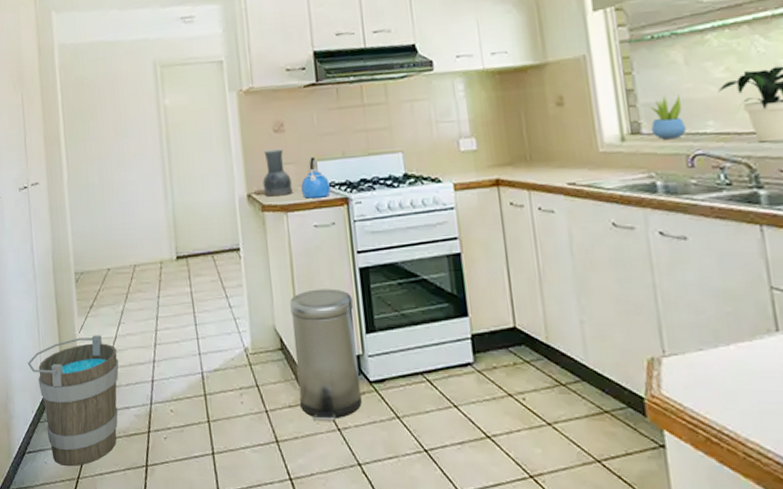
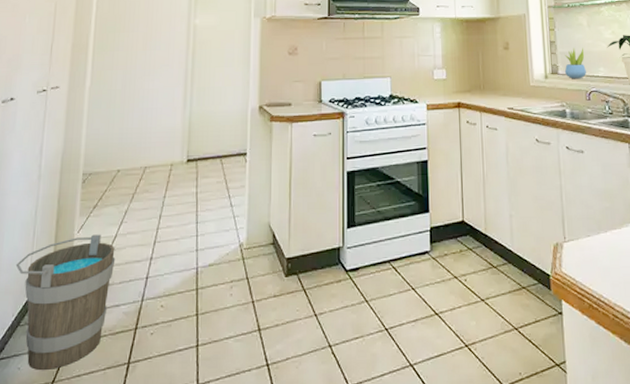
vase: present [263,148,293,197] -> none [274,68,298,109]
pedal bin: present [290,288,362,421] -> none [284,189,339,308]
kettle: present [301,156,331,199] -> none [307,77,331,112]

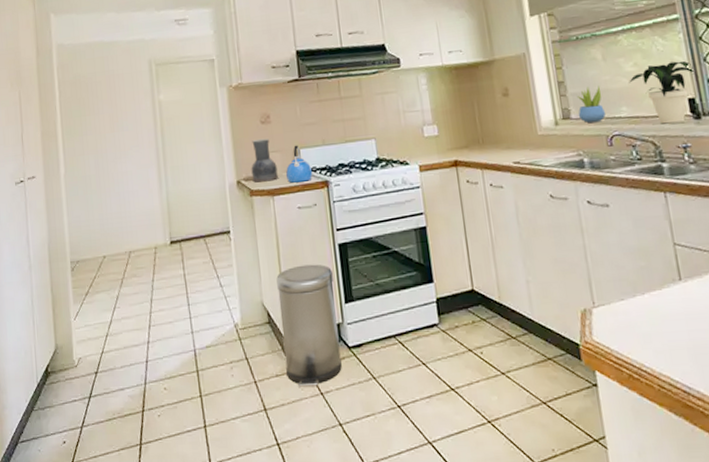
bucket: present [15,234,116,370] -> none [21,320,114,452]
vase: none [274,68,298,109] -> present [251,138,278,183]
pedal bin: none [284,189,339,308] -> present [276,264,342,387]
kettle: none [307,77,331,112] -> present [286,145,313,183]

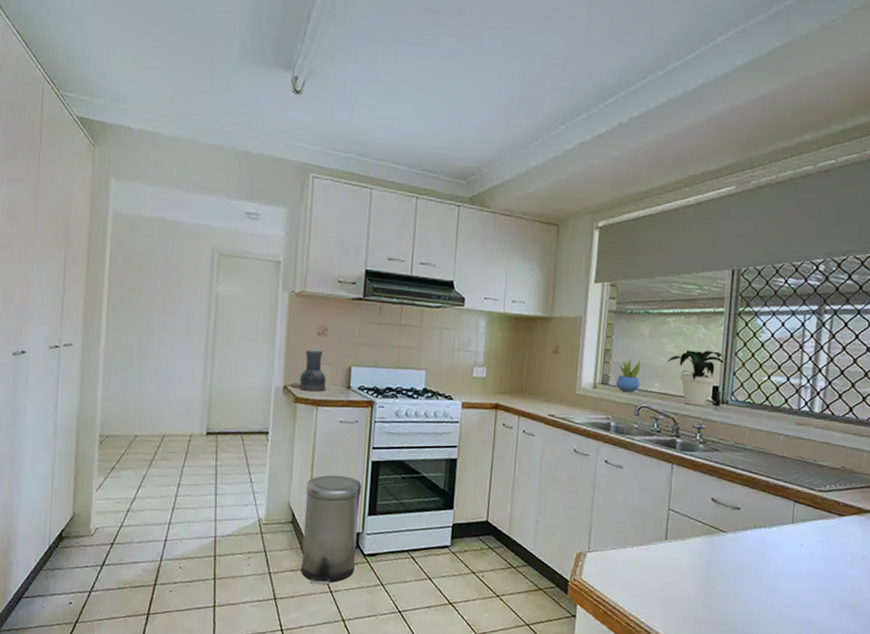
kettle: present [286,145,313,183] -> none [334,361,360,398]

